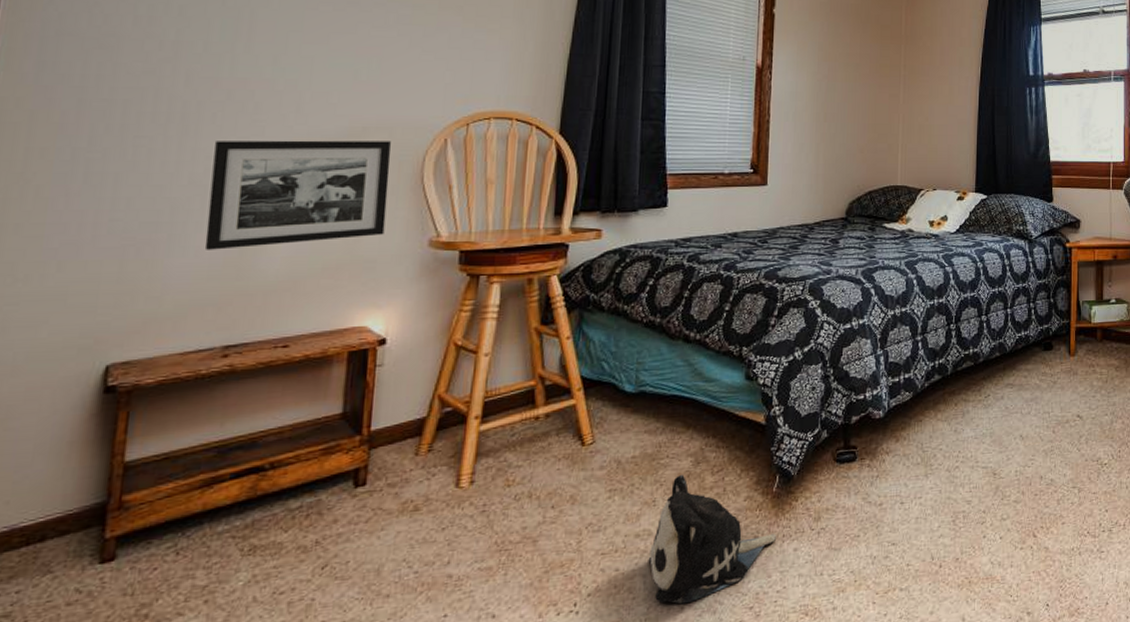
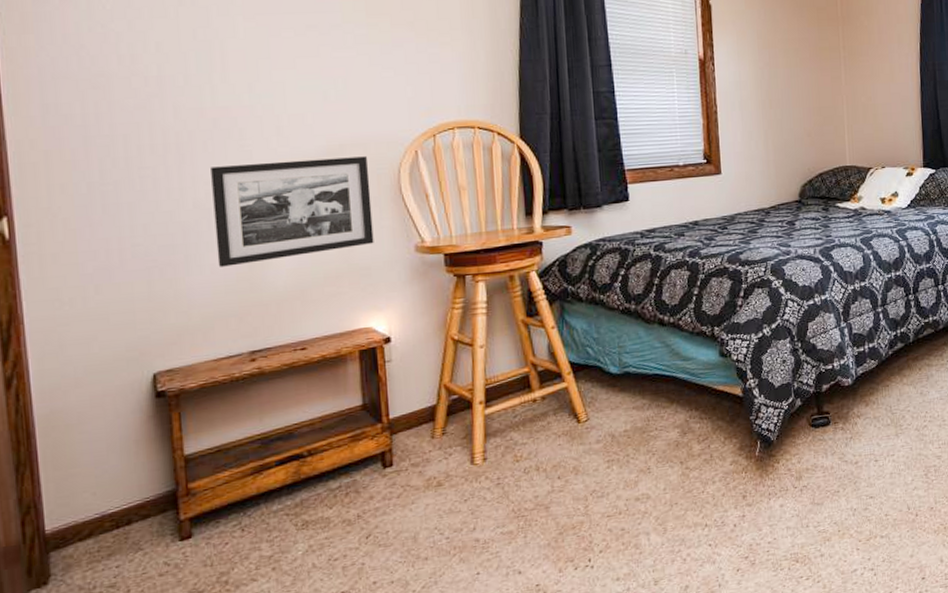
plush toy: present [648,474,776,604] -> none [649,443,763,557]

